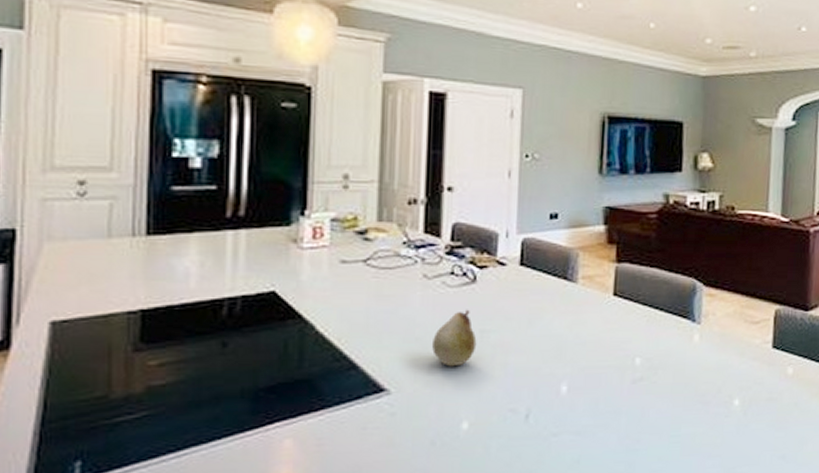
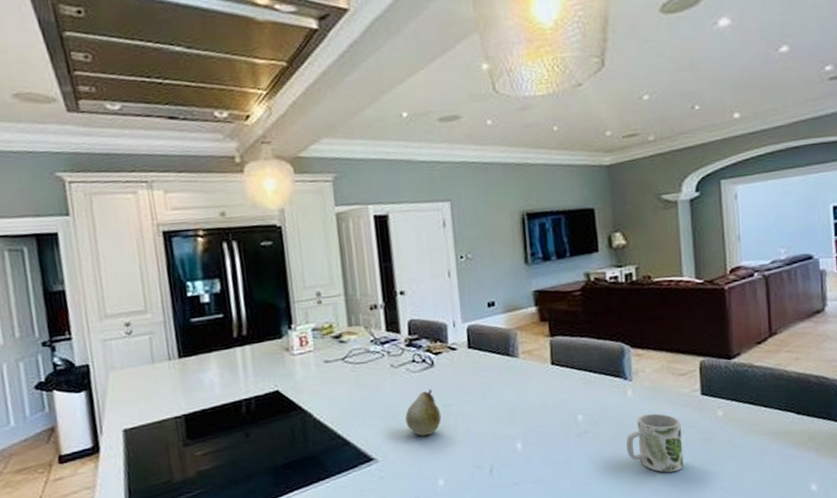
mug: none [684,364,747,434] -> present [626,413,684,473]

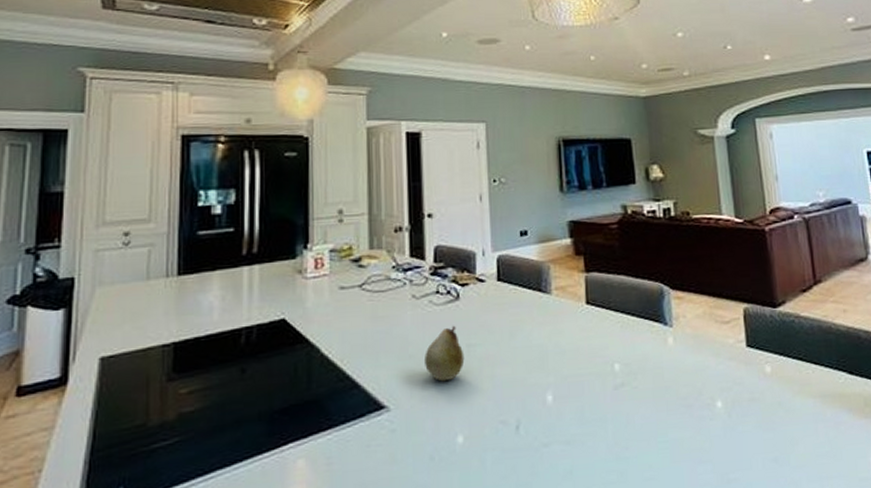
mug: present [626,413,684,473] -> none [667,366,731,438]

